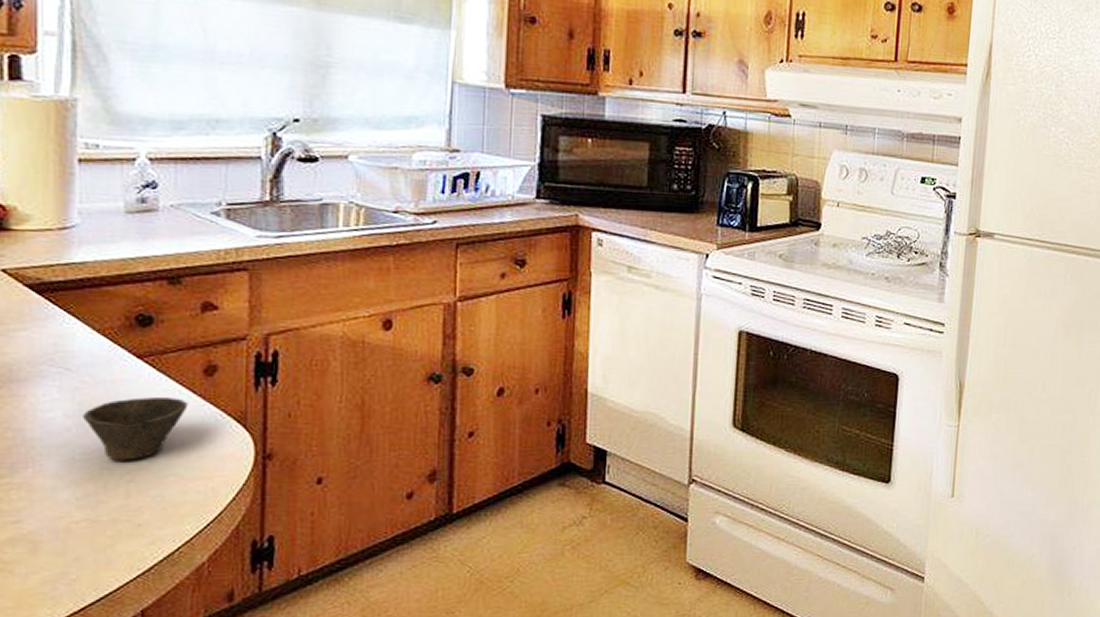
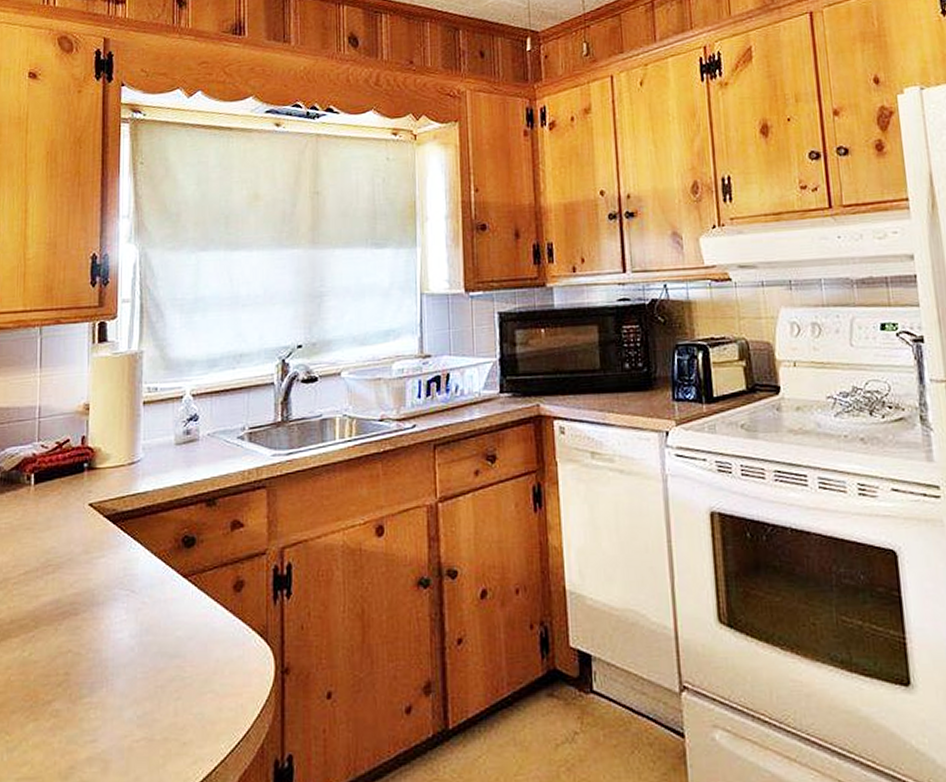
cup: present [83,397,189,461] -> none [143,614,222,679]

